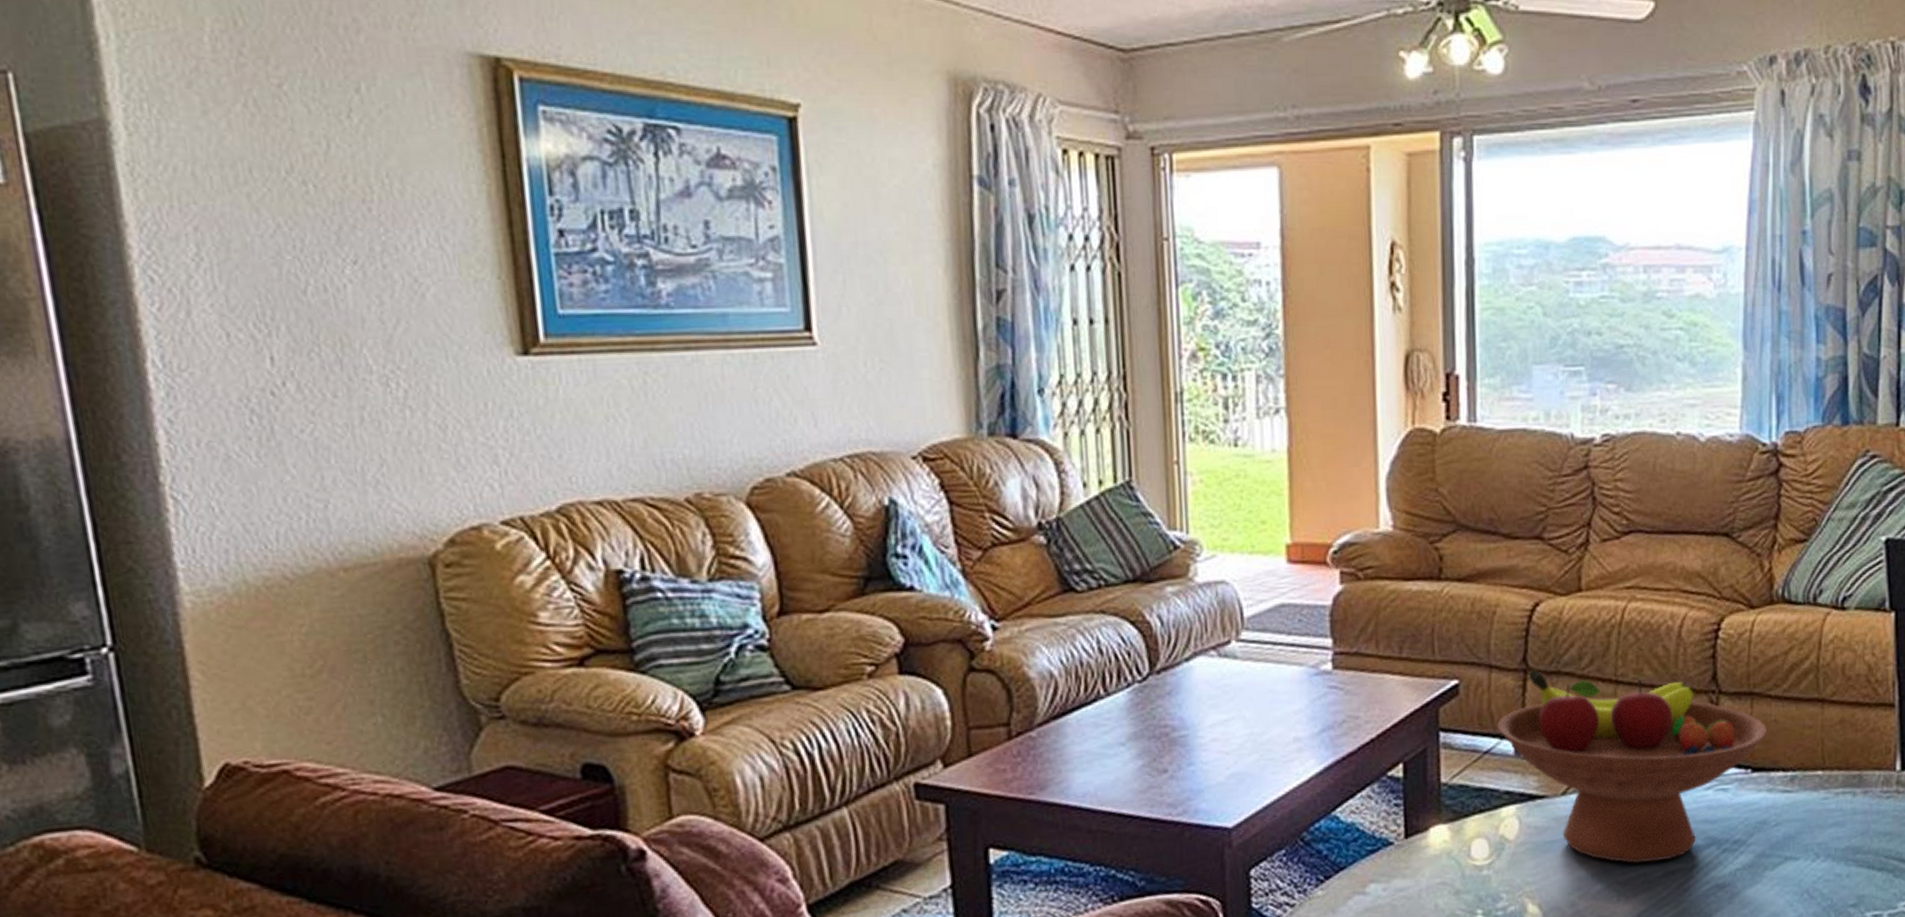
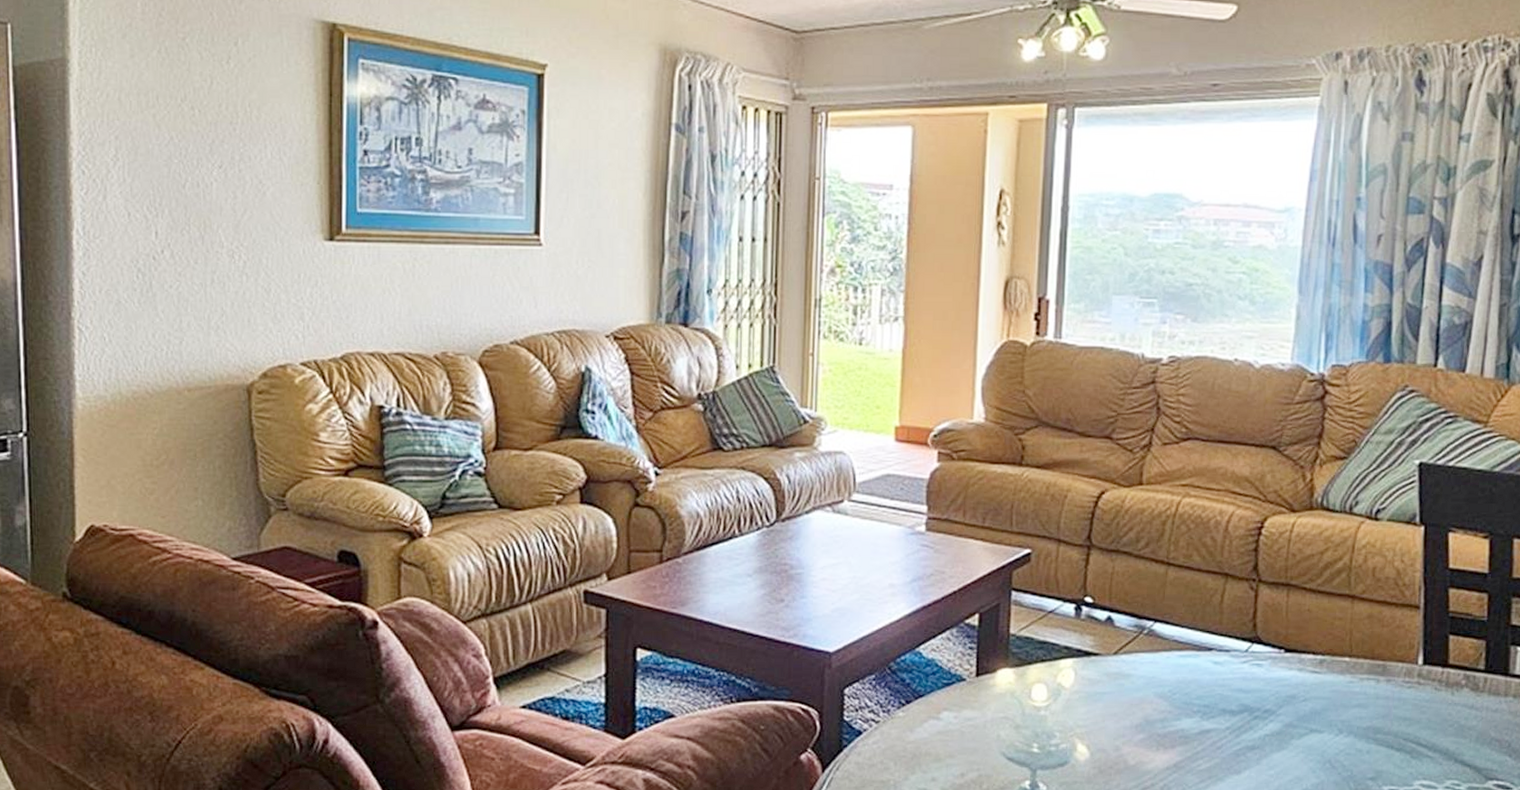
fruit bowl: present [1497,670,1768,864] -> none [1062,547,1301,721]

